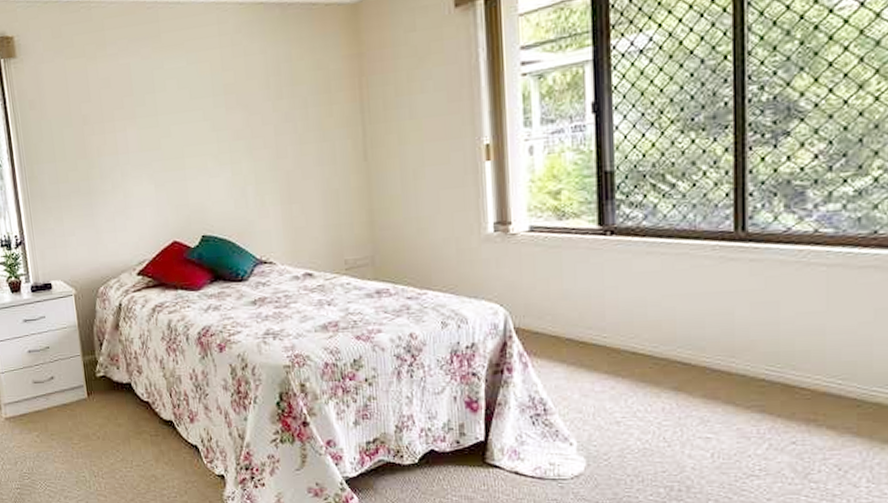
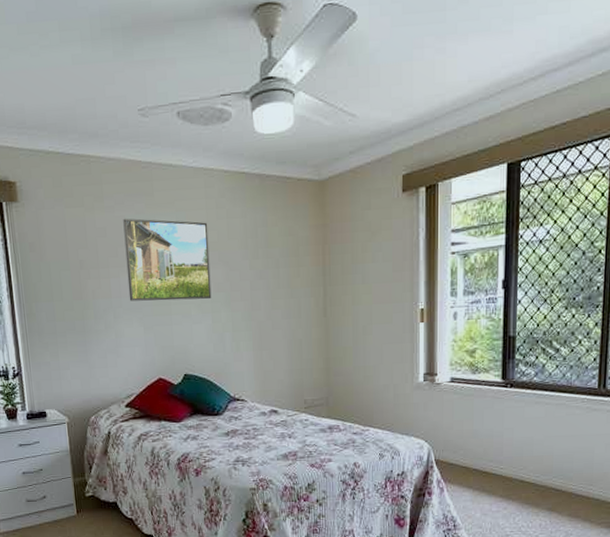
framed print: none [128,62,230,157] -> present [123,218,212,301]

